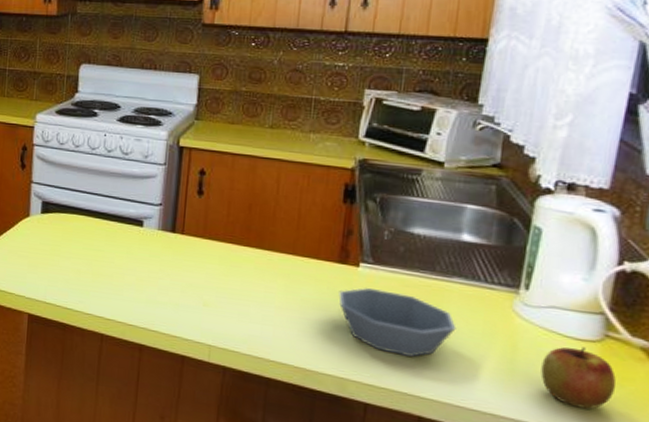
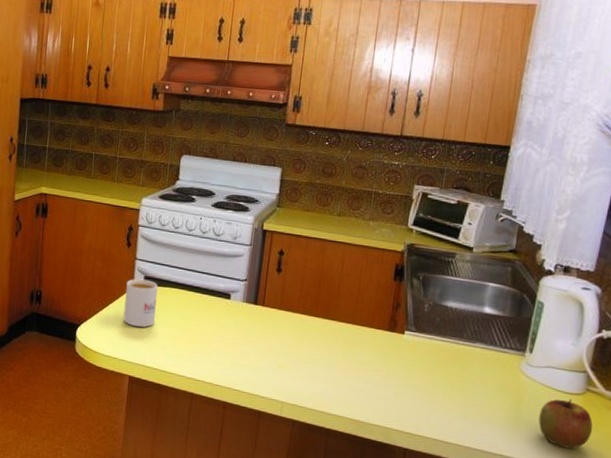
mug: none [19,204,58,260] -> present [123,278,158,328]
bowl: present [338,287,456,357] -> none [387,351,477,409]

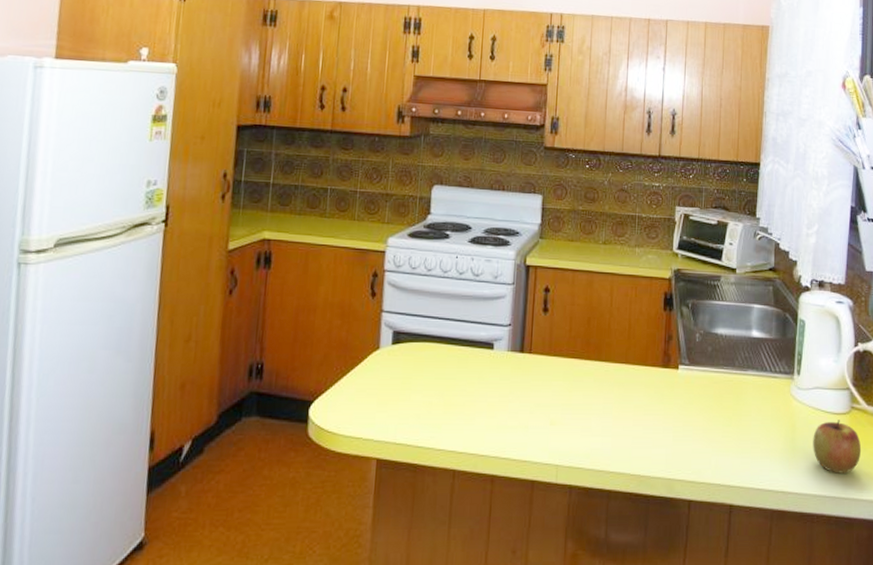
mug: present [123,278,158,328] -> none [368,335,410,396]

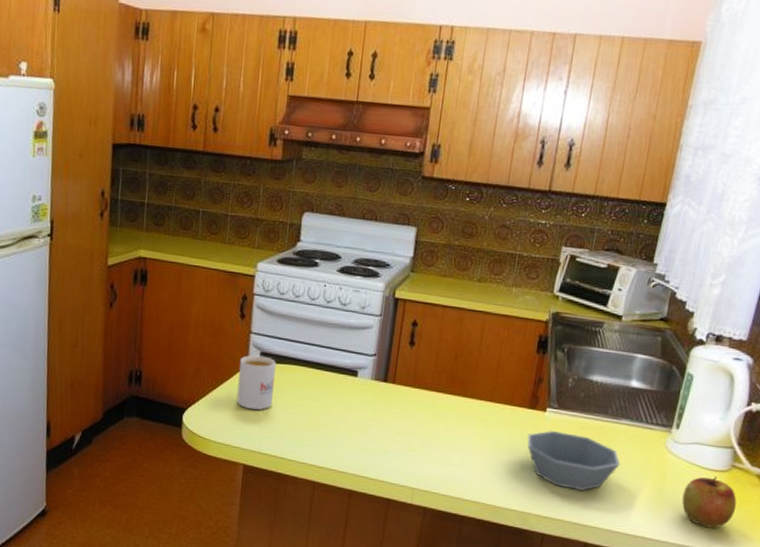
mug: none [368,335,410,396] -> present [236,355,276,411]
bowl: none [664,387,753,450] -> present [527,430,621,491]

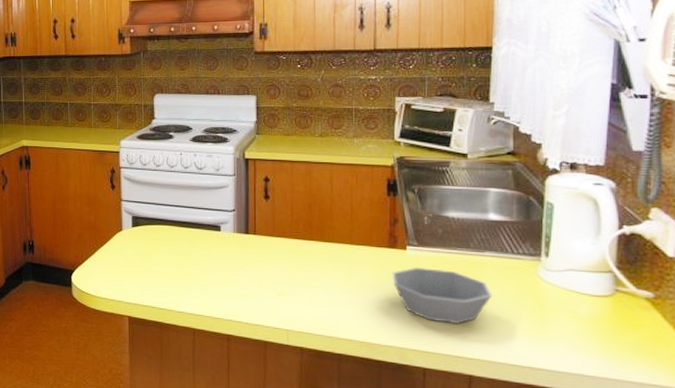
mug: present [236,355,276,411] -> none [115,219,147,268]
apple: present [681,476,737,528] -> none [566,302,629,355]

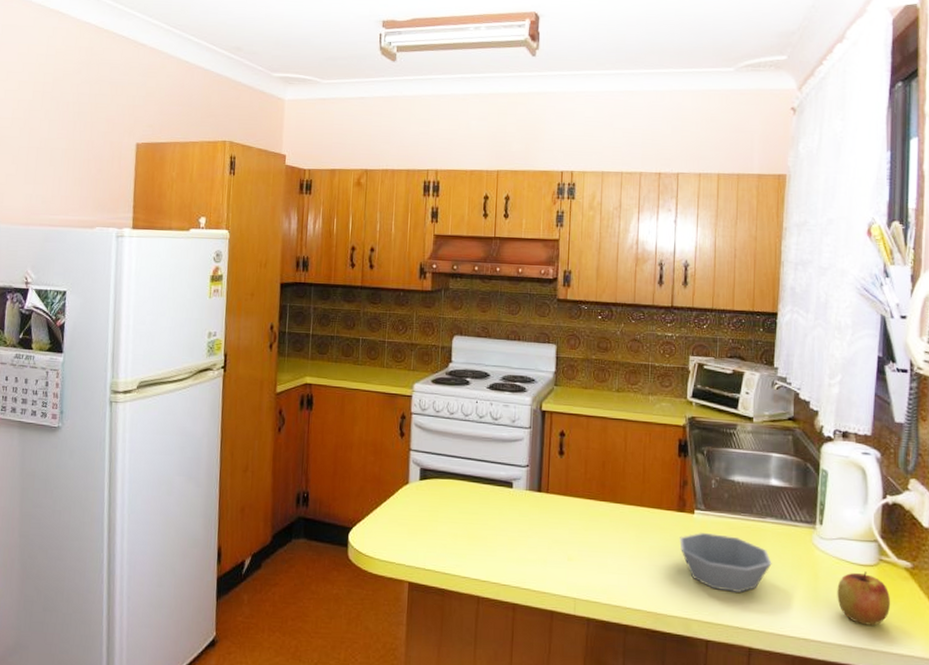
apple: none [566,302,629,355] -> present [837,571,891,626]

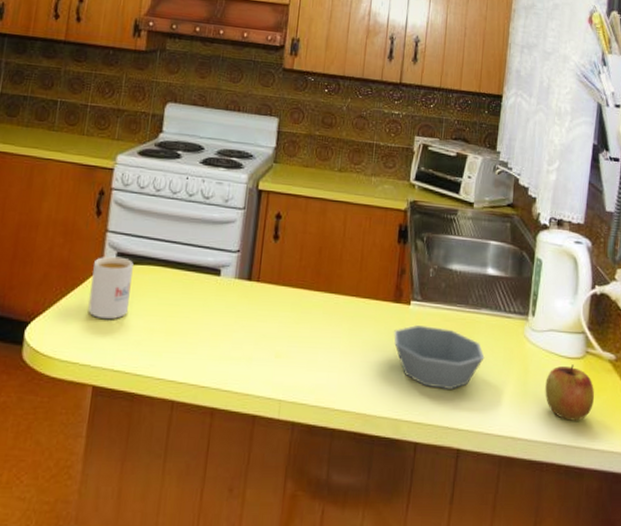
mug: none [399,471,435,526] -> present [88,256,134,320]

